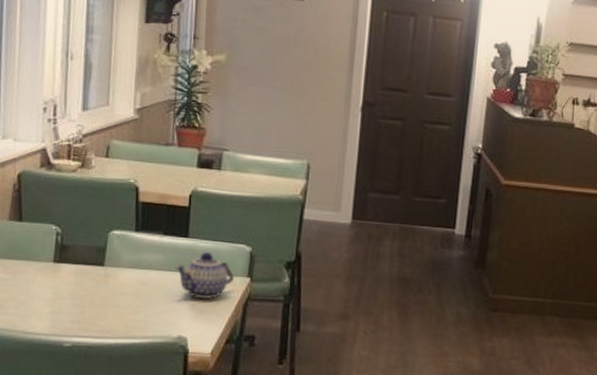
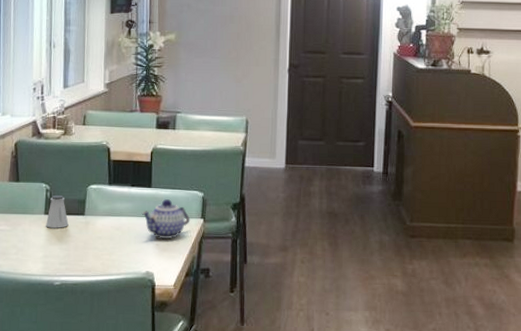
saltshaker: none [55,239,84,280] -> present [46,194,69,228]

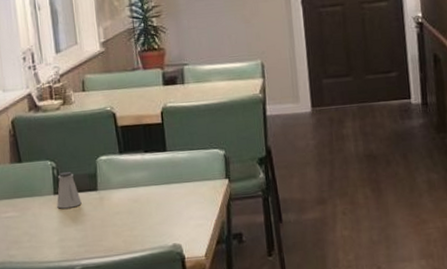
teapot: present [141,198,191,239] -> none [159,161,214,207]

